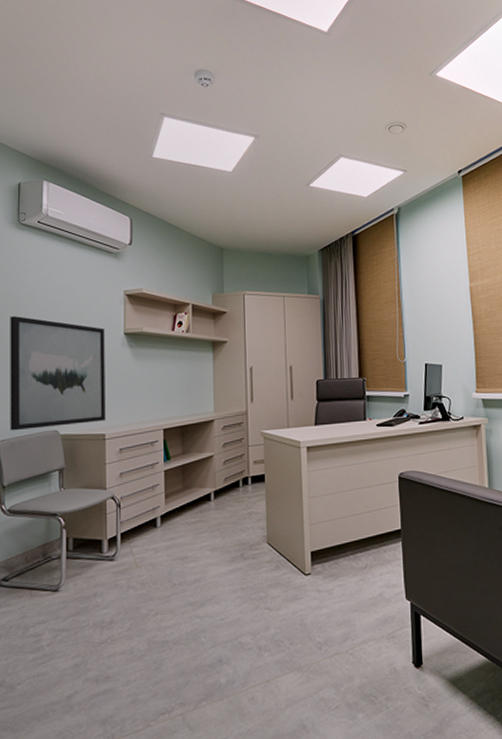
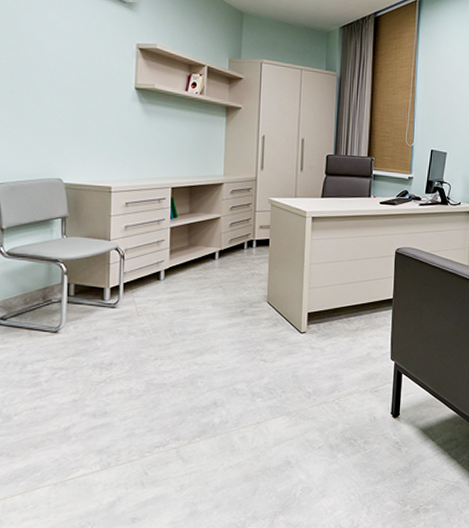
wall art: present [10,316,106,431] -> none [10,56,114,175]

